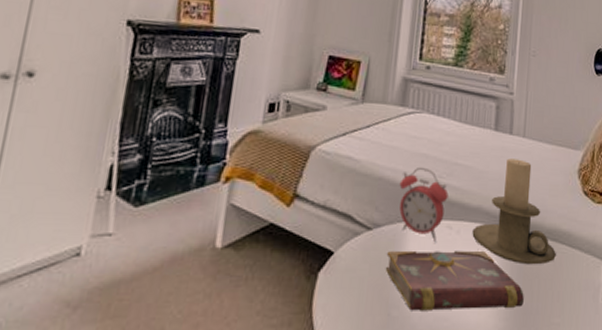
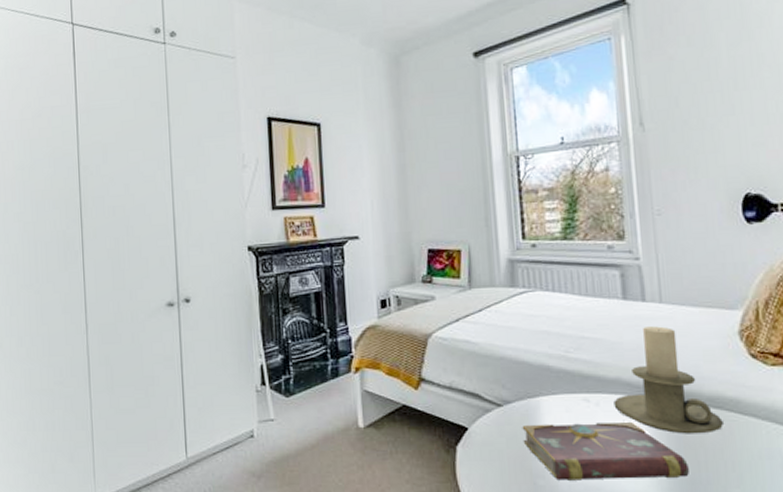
alarm clock: present [399,166,449,243] -> none [523,343,580,416]

